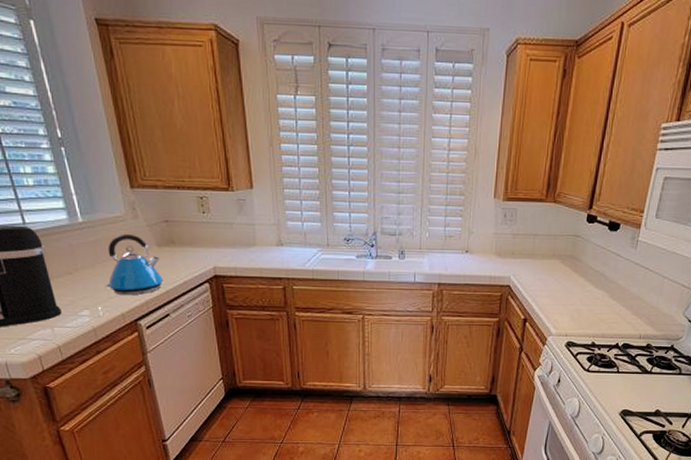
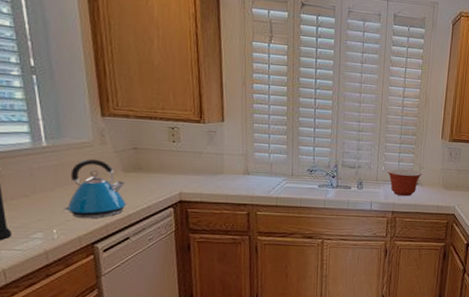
mixing bowl: none [432,234,471,266] -> present [387,168,422,197]

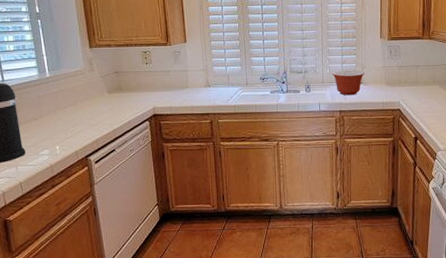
kettle: present [63,159,126,219] -> none [63,84,111,136]

